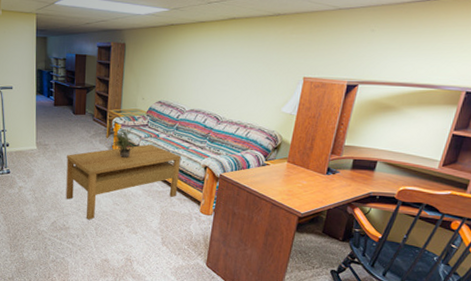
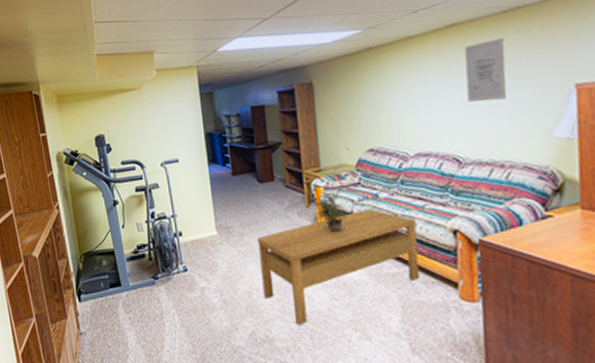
wall art: none [232,35,266,80] -> present [464,38,507,102]

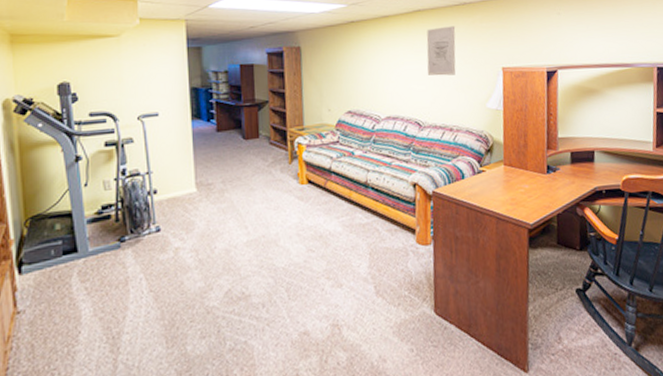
coffee table: present [257,209,420,325] -> none [239,165,386,279]
potted plant: present [310,187,347,232] -> none [292,145,326,187]

